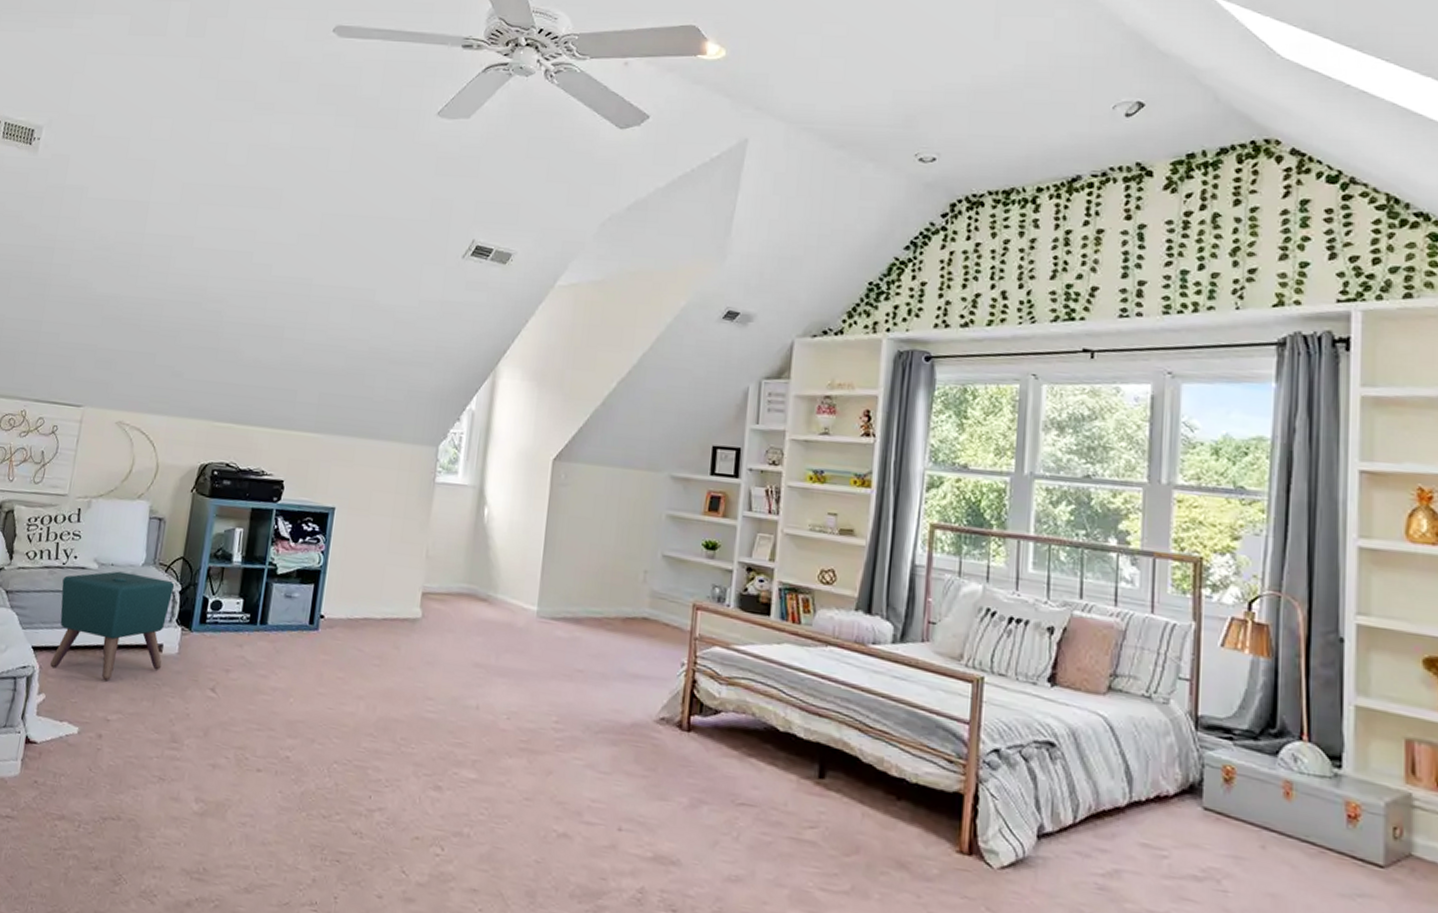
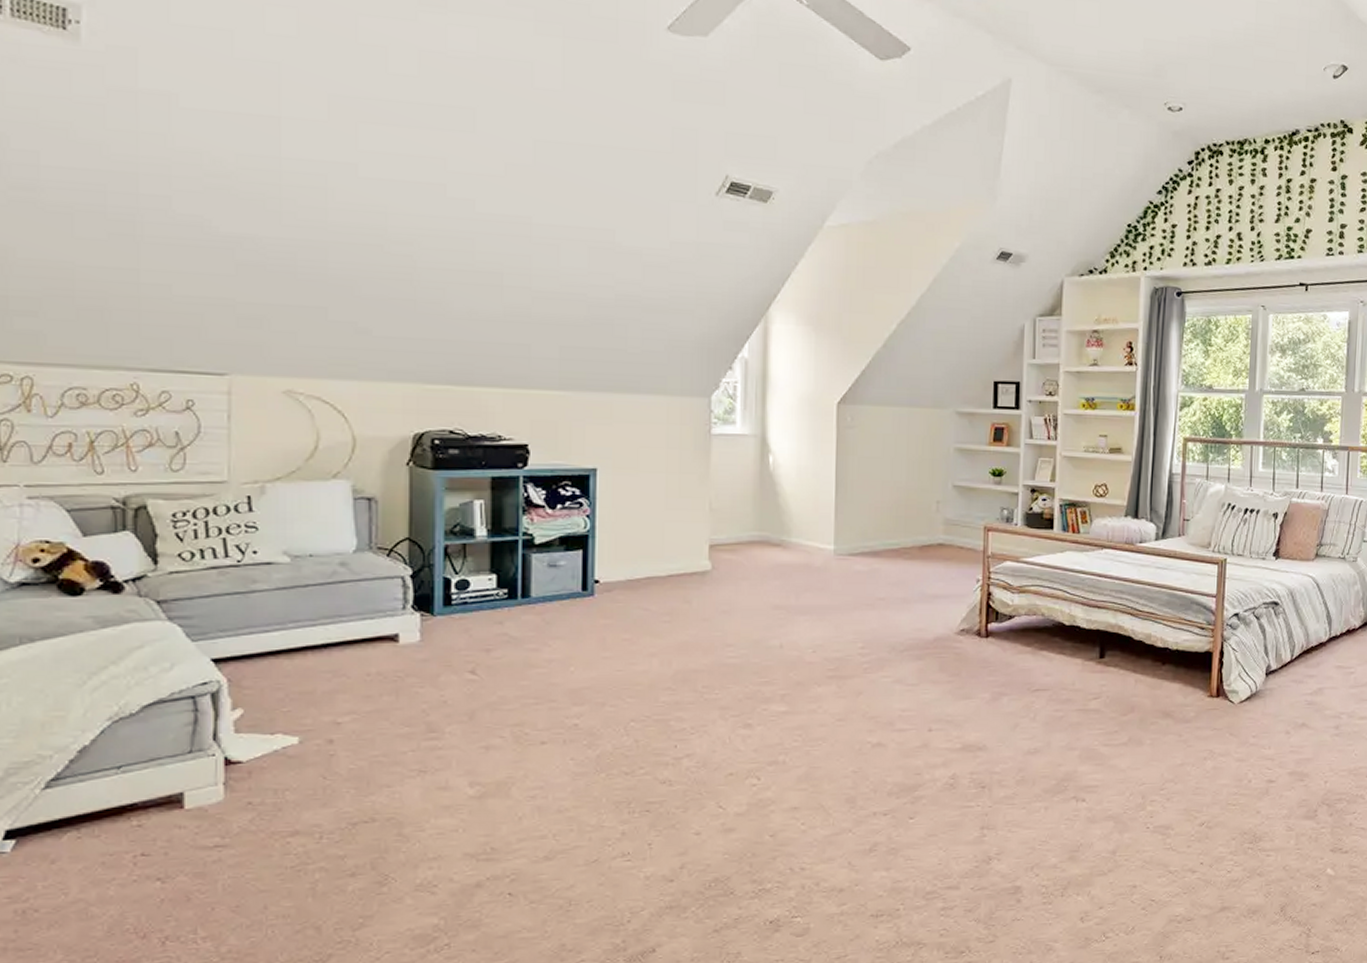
ottoman: present [50,571,175,682] -> none [241,562,403,683]

